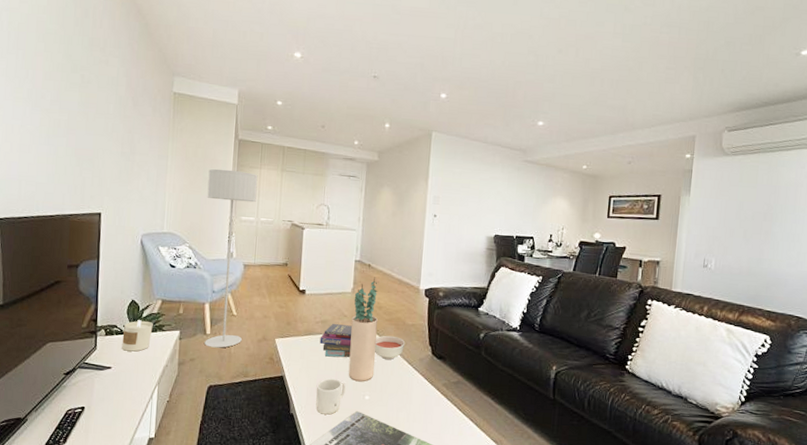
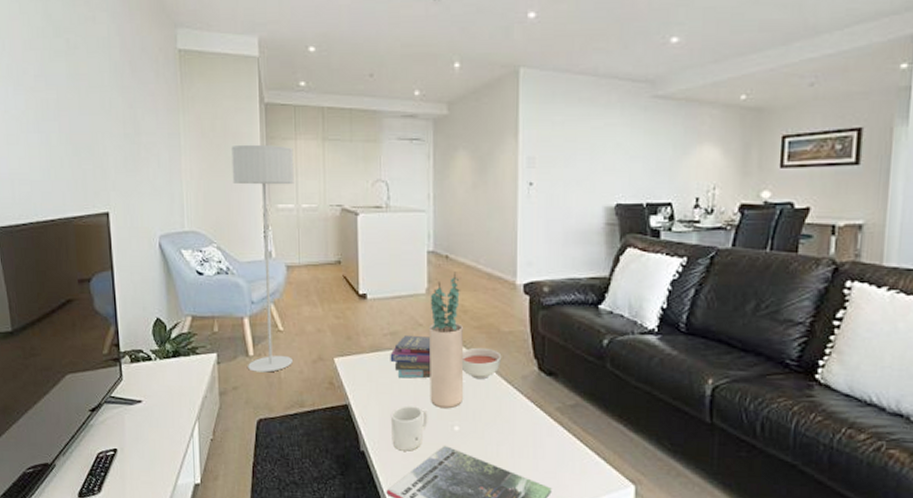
candle: present [122,320,153,352] -> none [150,342,185,381]

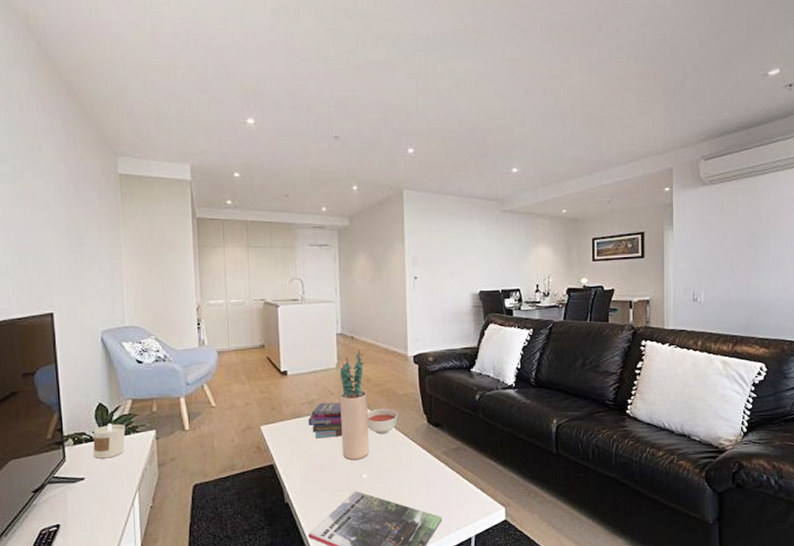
candle: none [150,342,185,381] -> present [93,423,126,459]
floor lamp: present [231,144,294,373] -> none [167,251,224,444]
mug: present [390,405,428,451] -> none [310,461,341,499]

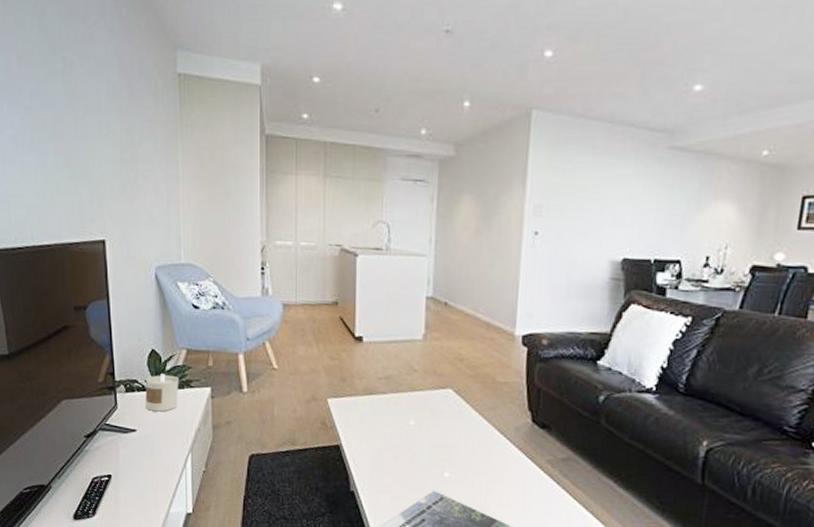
books: present [308,403,343,438] -> none [383,381,425,424]
vase: present [339,349,370,461] -> none [421,319,458,455]
bowl: present [367,408,399,435] -> none [455,396,496,428]

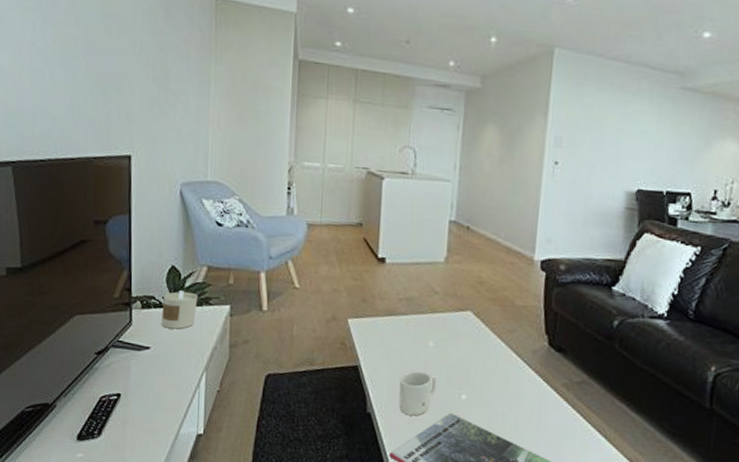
mug: none [381,449,419,494] -> present [399,371,437,416]

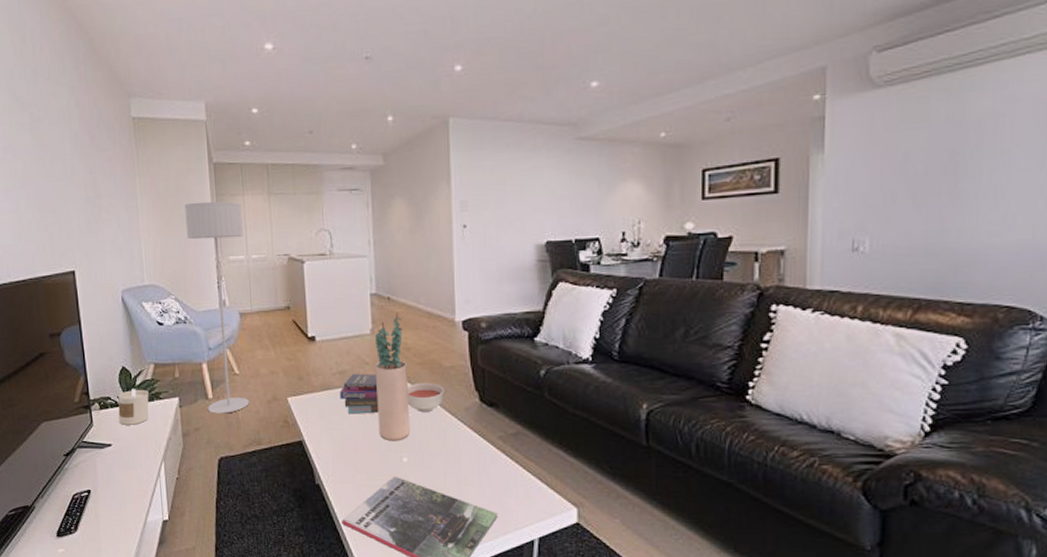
floor lamp: none [260,99,324,329] -> present [184,201,249,414]
mug: present [399,371,437,416] -> none [342,440,378,483]
books: none [403,302,446,345] -> present [339,374,379,414]
vase: none [440,243,478,377] -> present [374,312,411,442]
bowl: none [474,318,514,351] -> present [408,382,445,413]

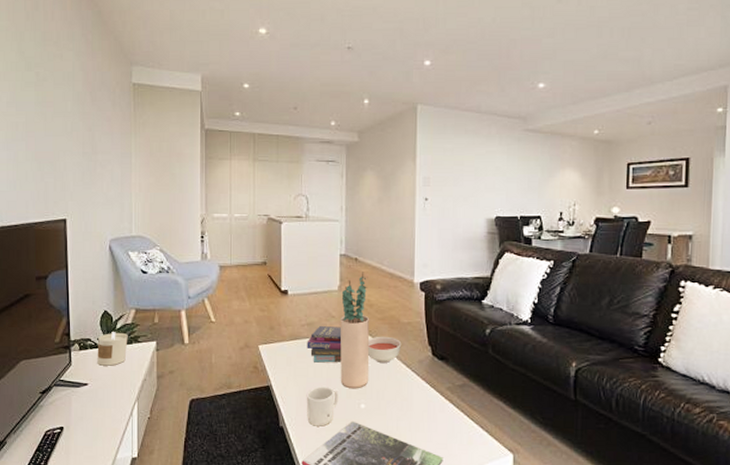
floor lamp: present [184,201,249,414] -> none [175,163,228,358]
mug: none [342,440,378,483] -> present [306,386,339,427]

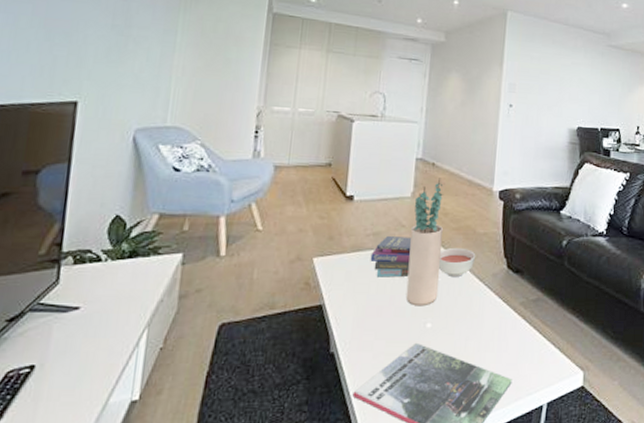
candle: present [97,332,128,366] -> none [97,241,145,284]
mug: present [306,386,339,427] -> none [363,304,403,351]

